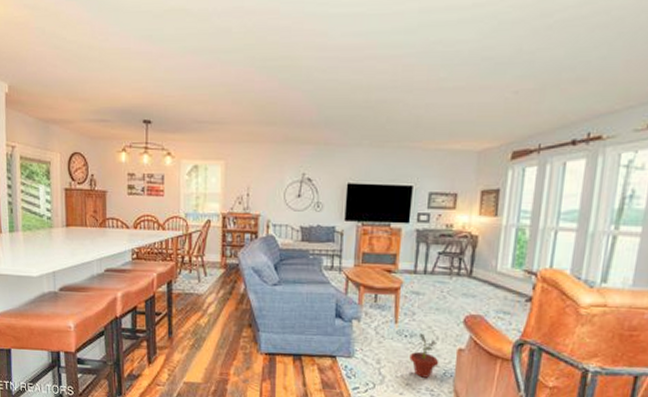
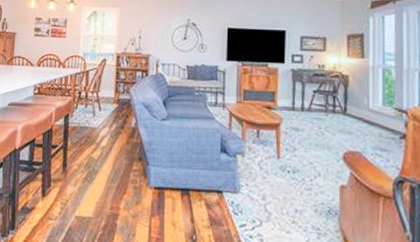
potted plant: present [409,333,439,378] -> none [294,169,323,216]

